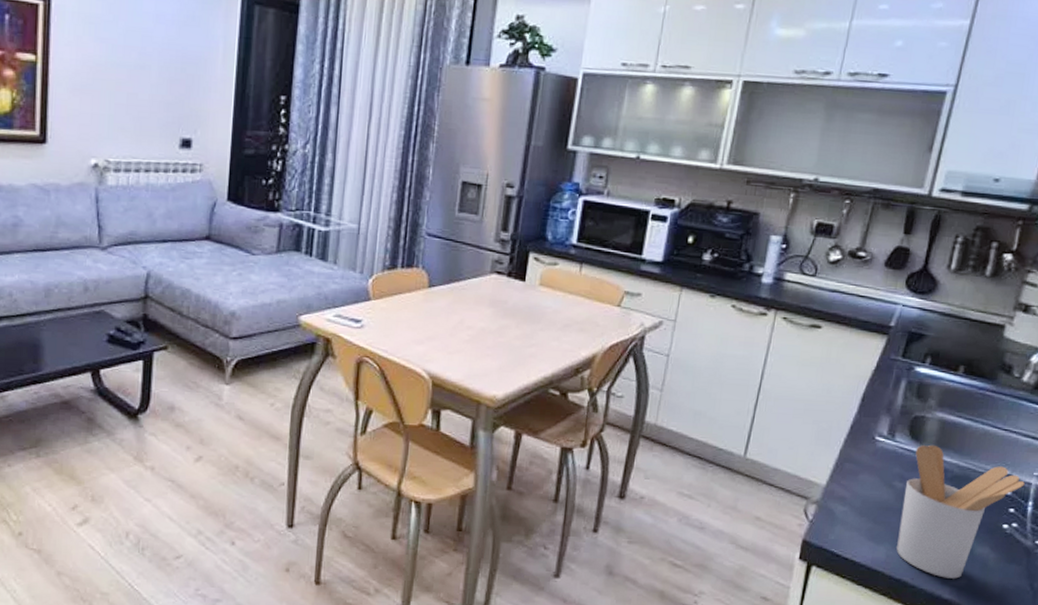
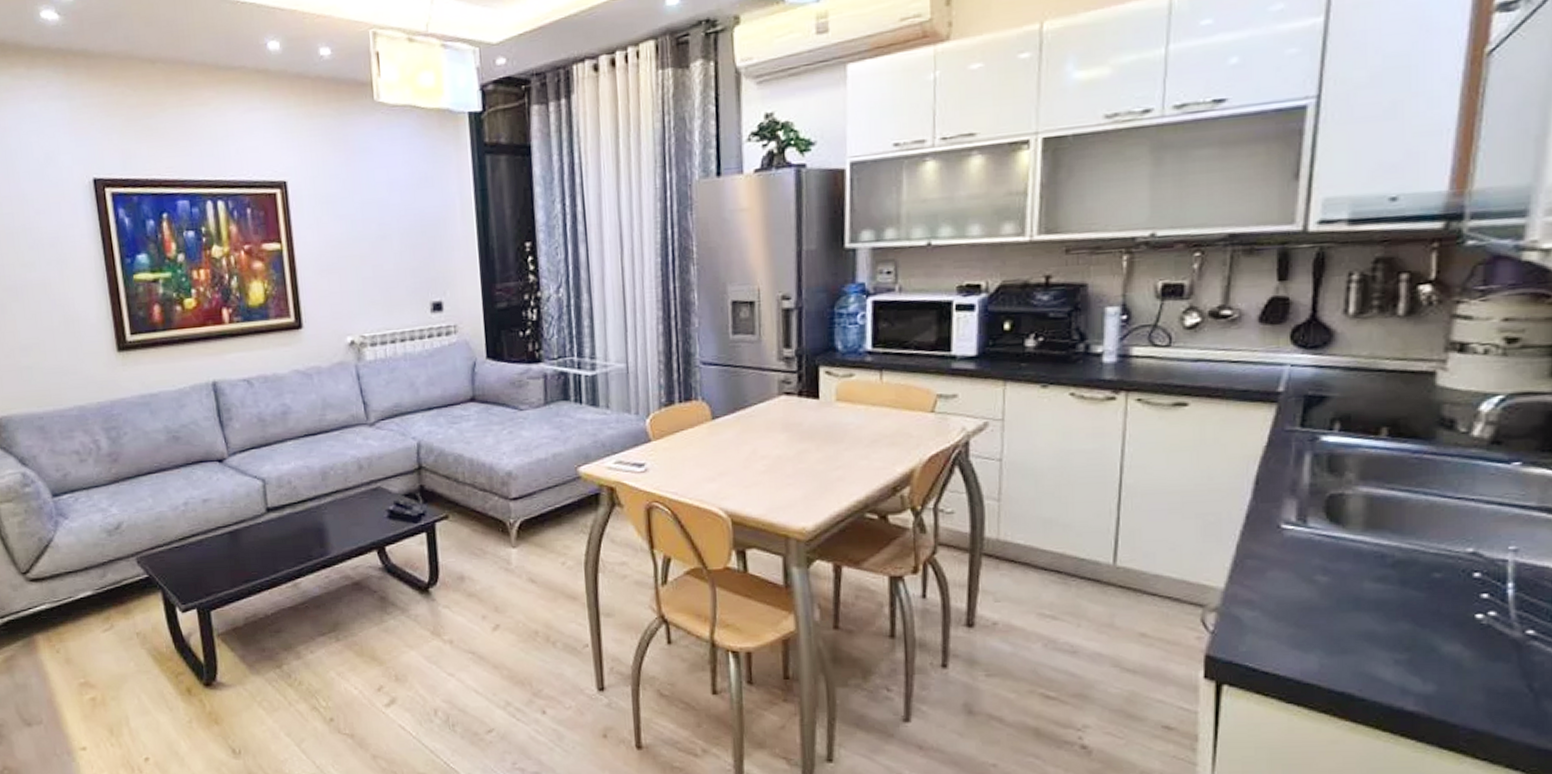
utensil holder: present [896,444,1025,579] -> none [1331,526,1498,686]

